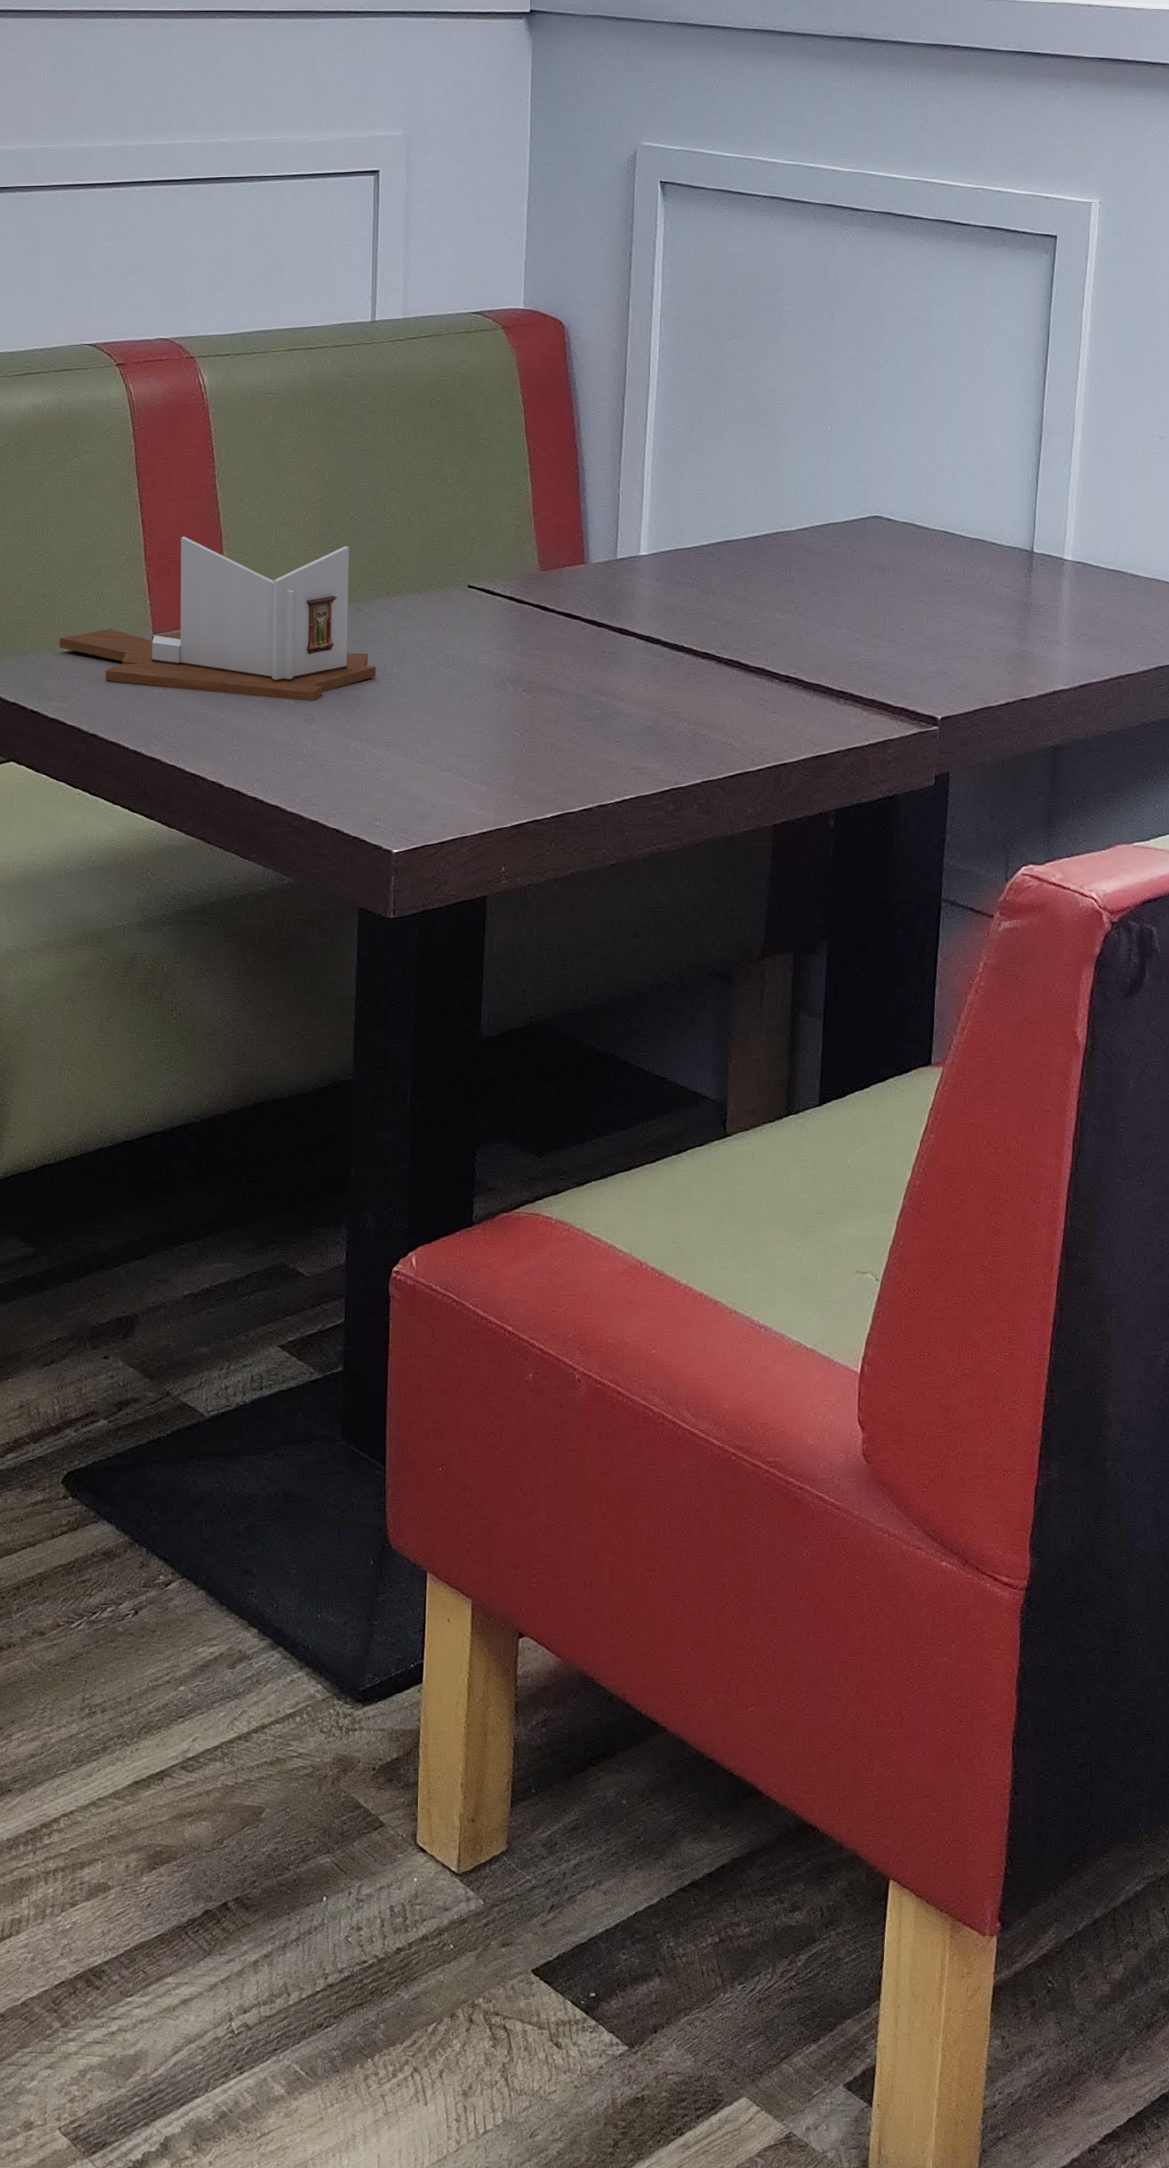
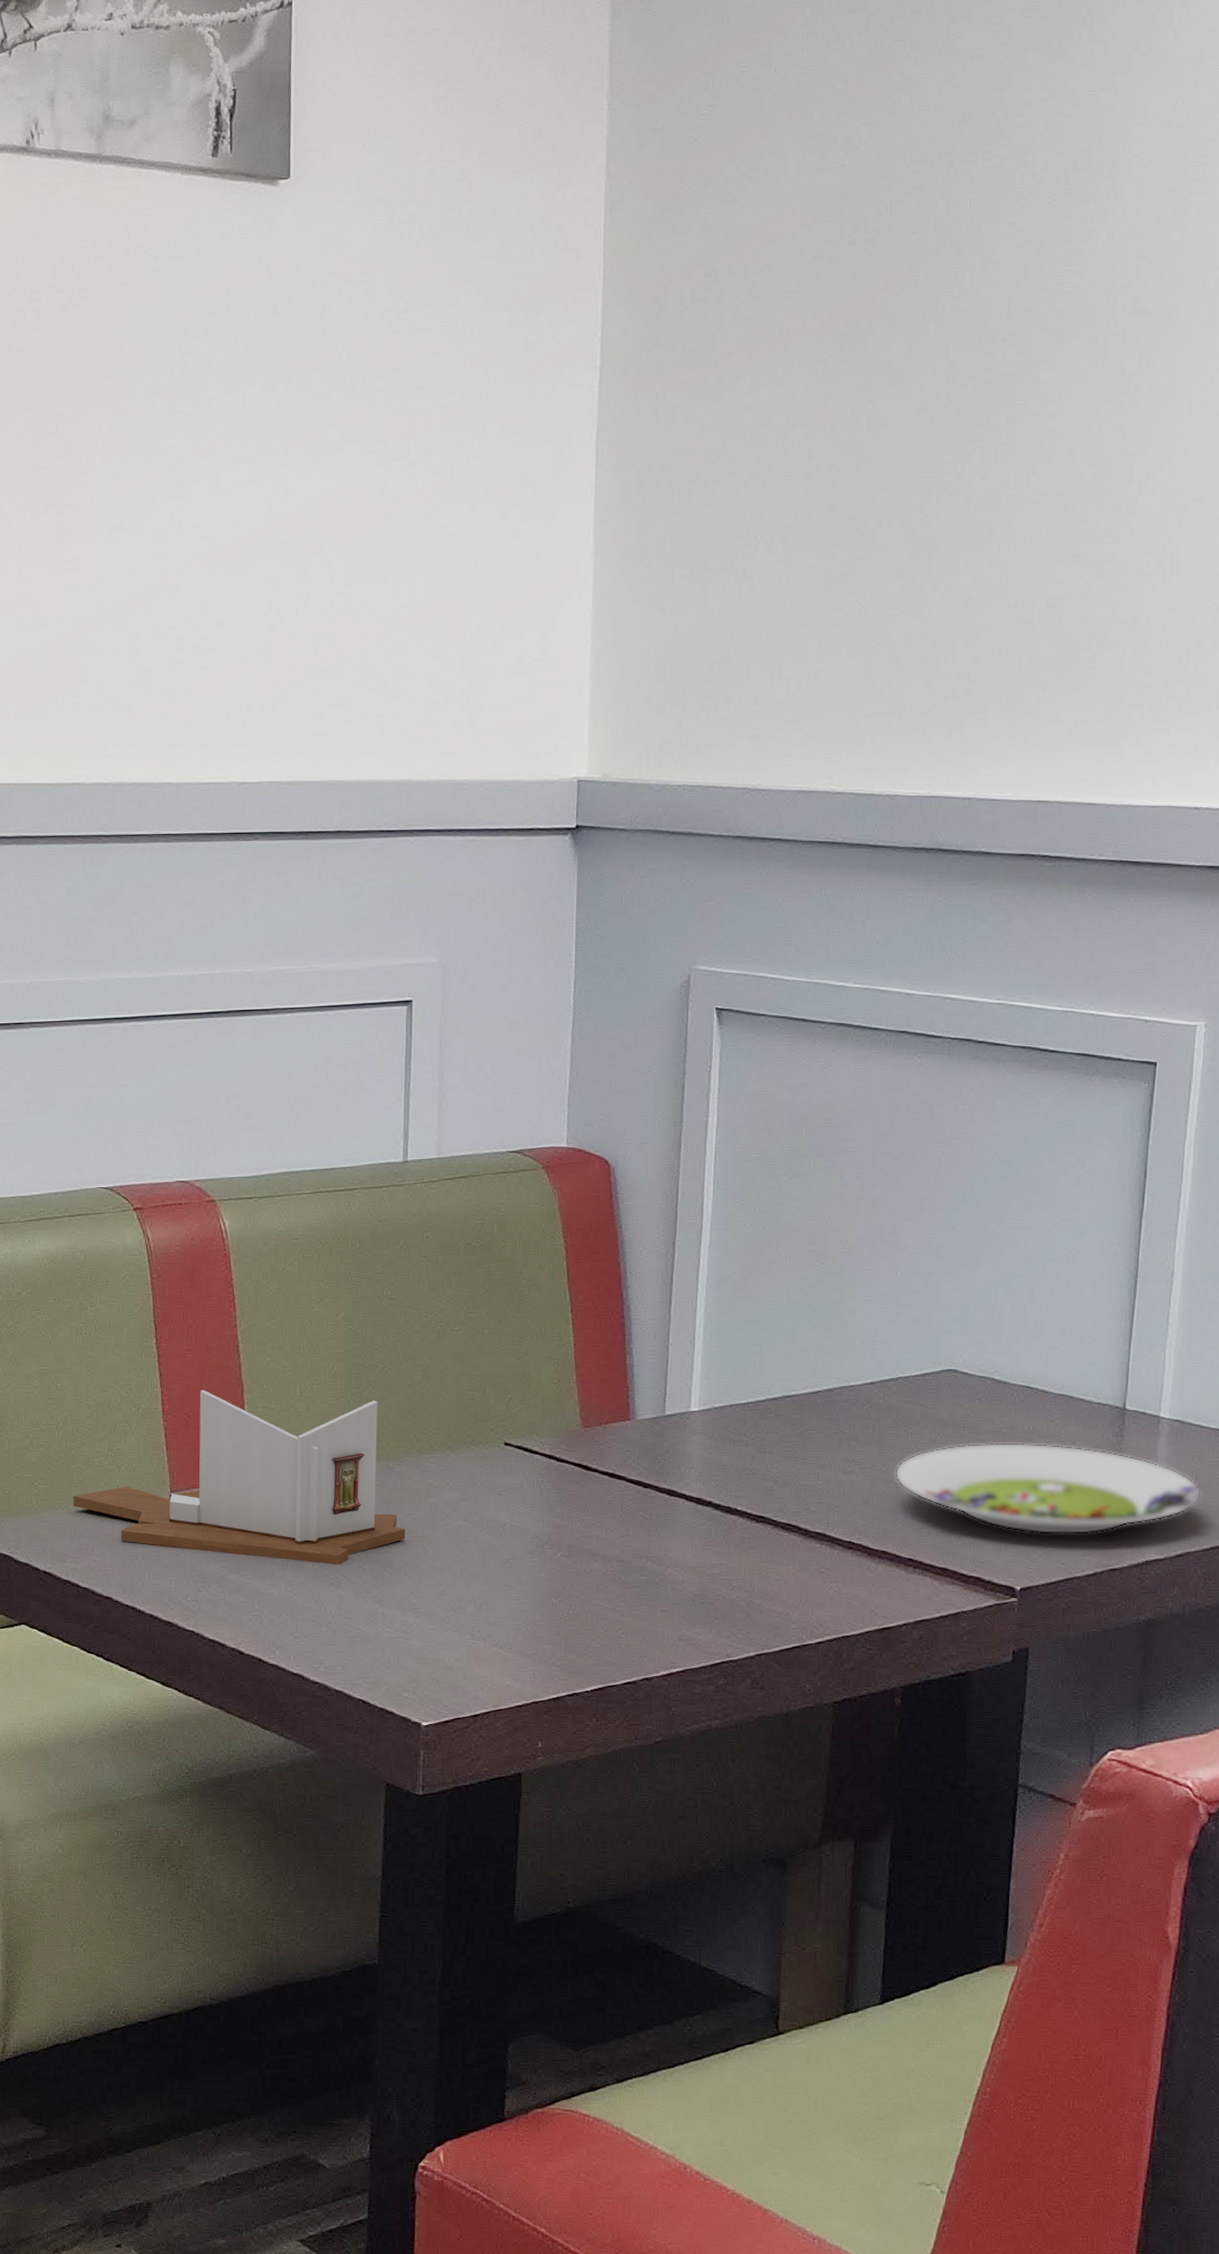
salad plate: none [827,583,1101,668] -> present [895,1443,1201,1535]

